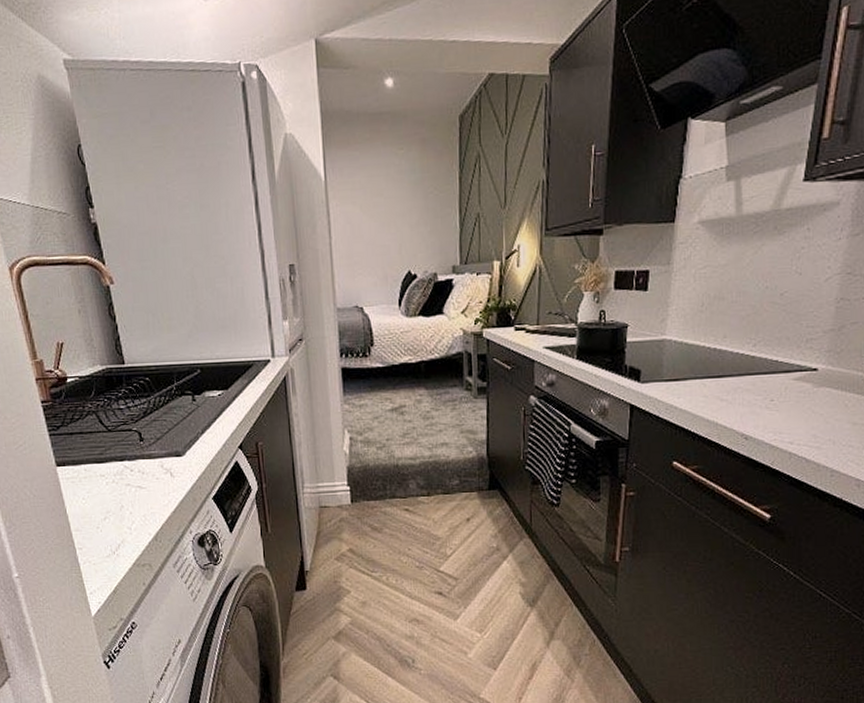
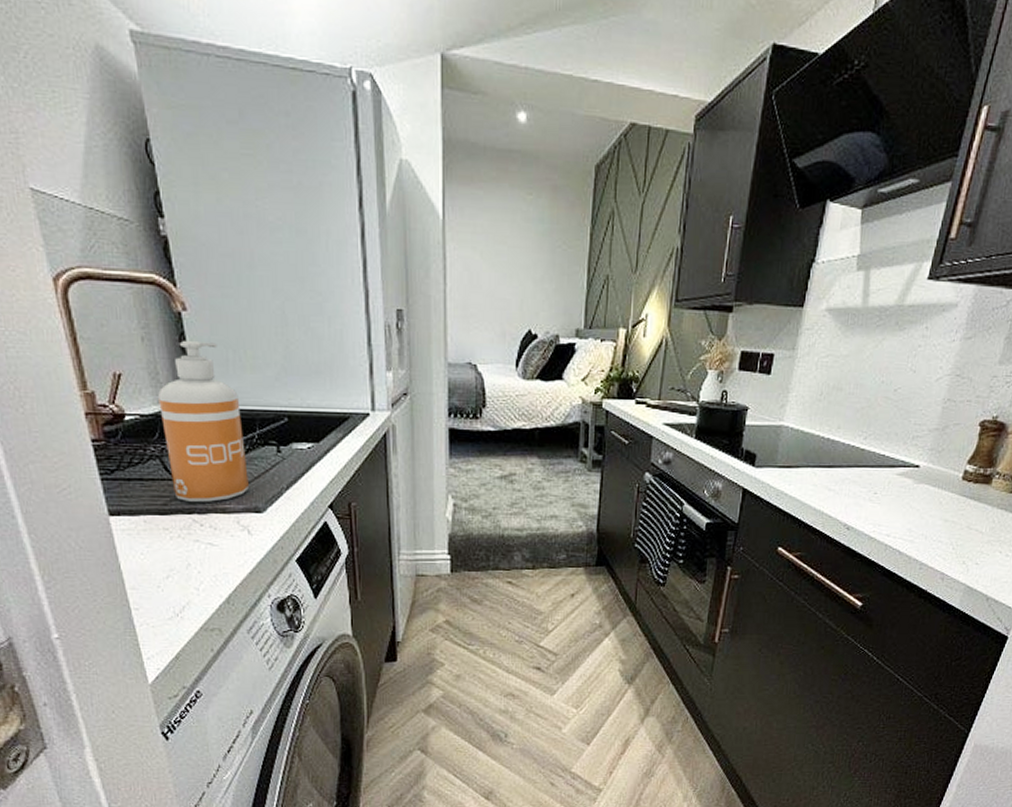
soap dispenser: none [93,309,170,451] -> present [158,341,249,503]

